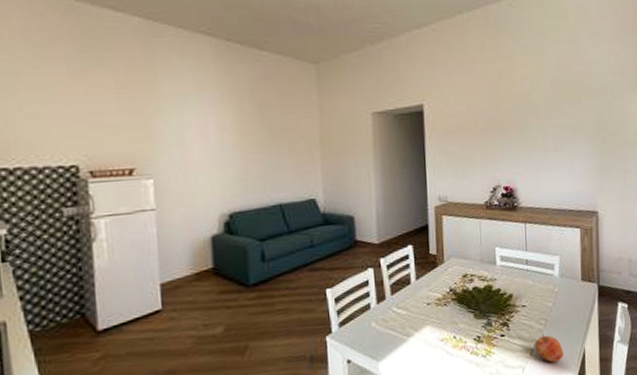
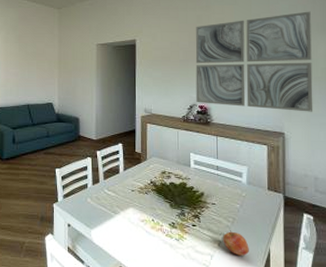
wall art: none [497,62,627,185] -> present [195,11,313,112]

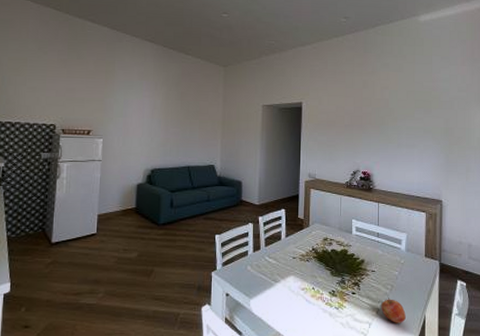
wall art: present [195,11,313,112] -> none [360,81,469,180]

